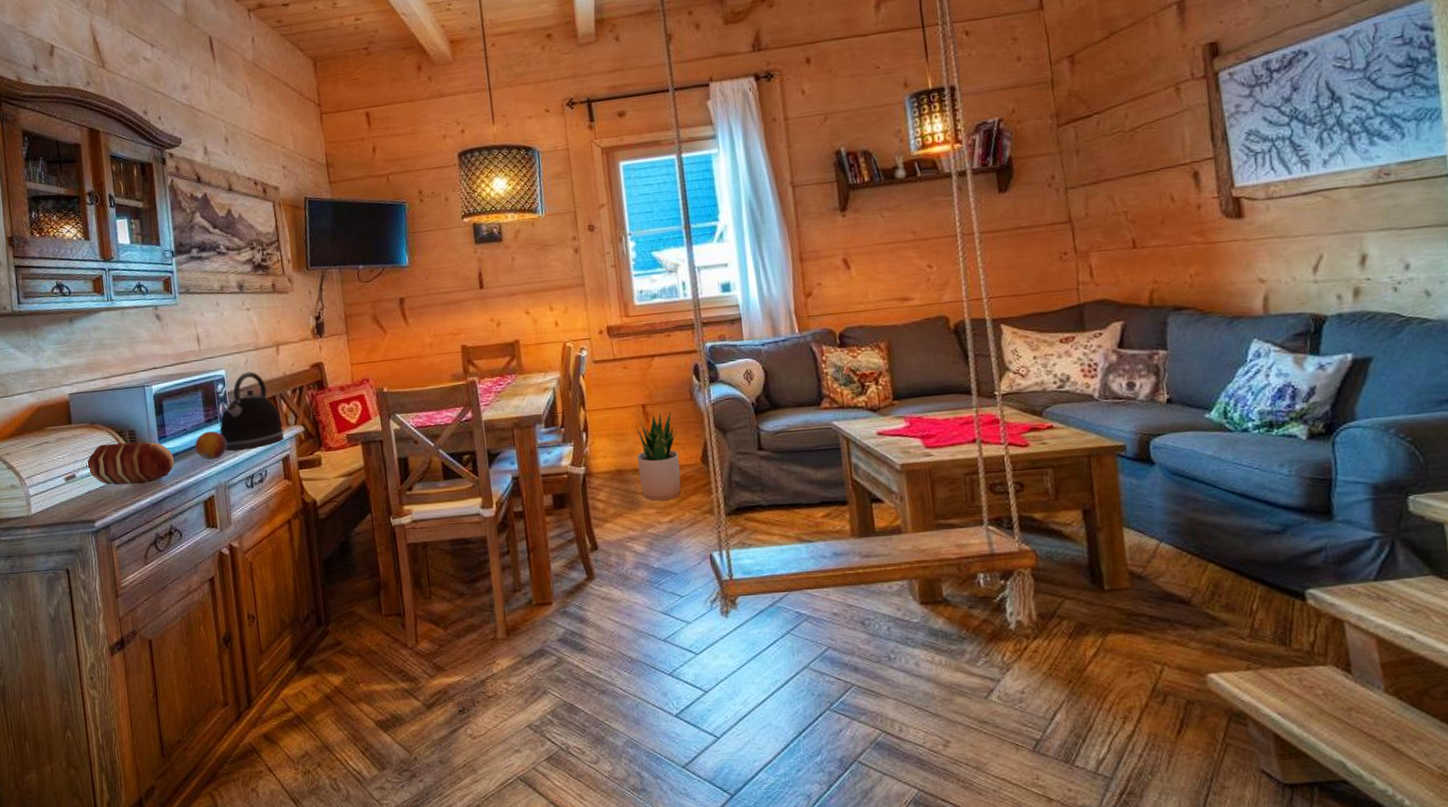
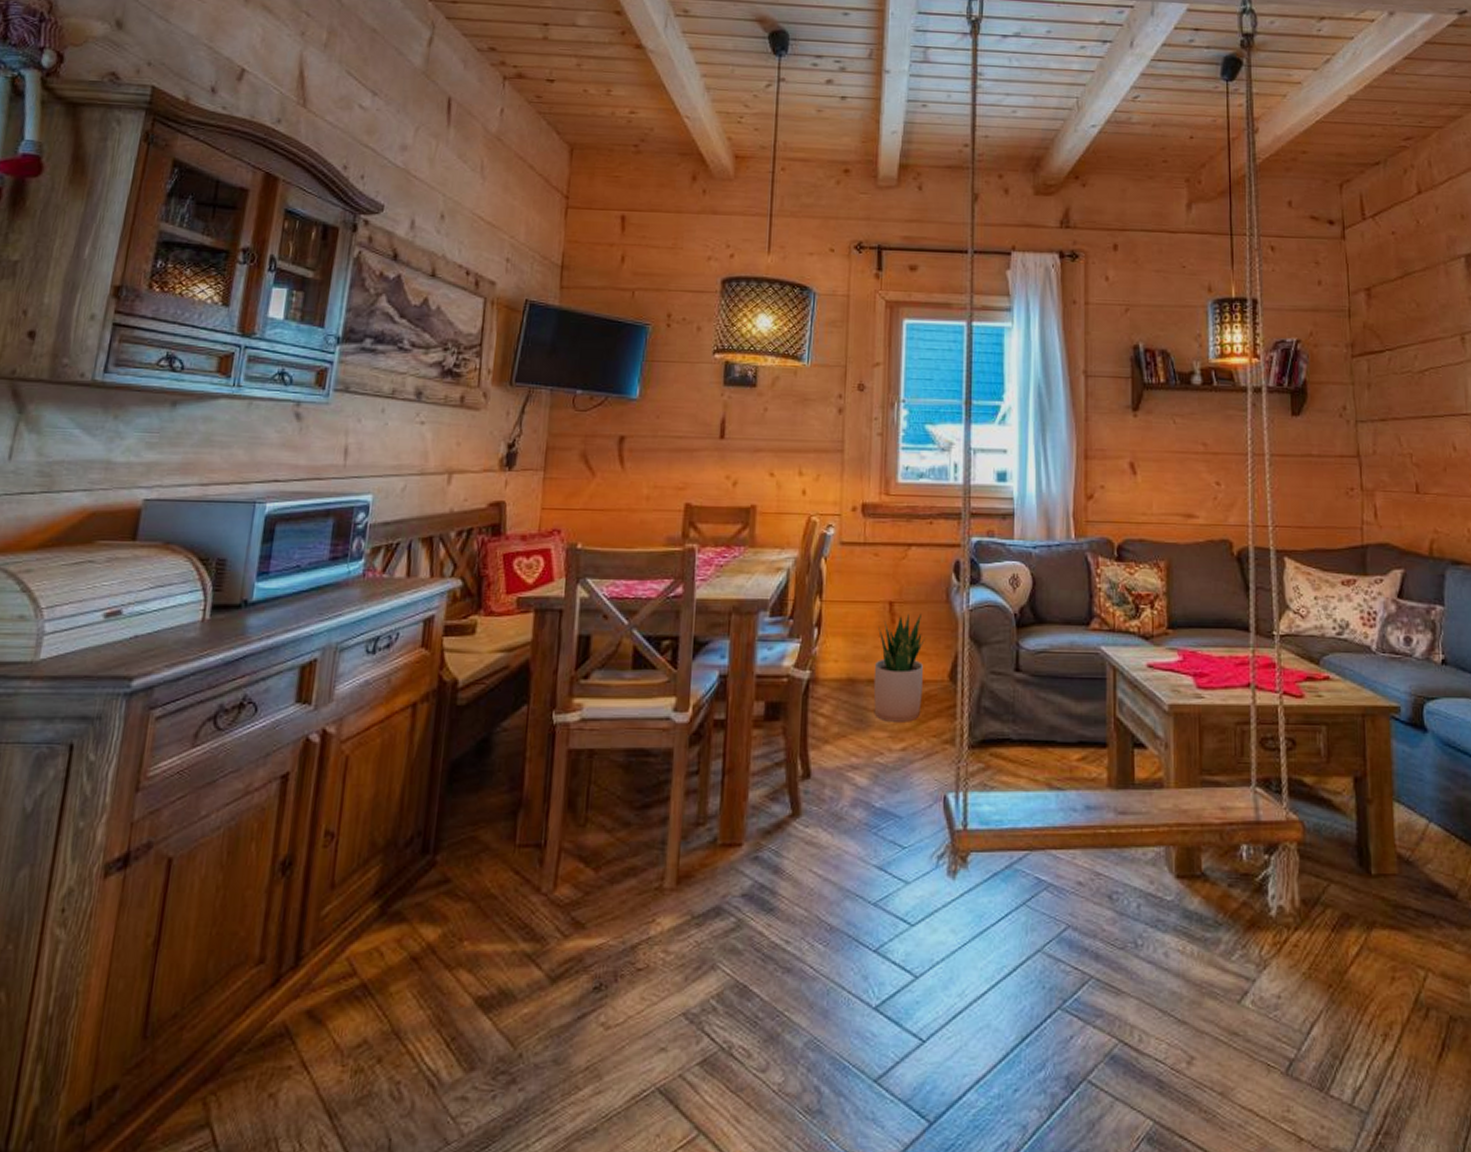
bread loaf: present [86,442,175,485] -> none [142,573,274,632]
fruit: present [194,431,227,459] -> none [305,572,353,609]
kettle: present [219,371,284,451] -> none [346,501,435,602]

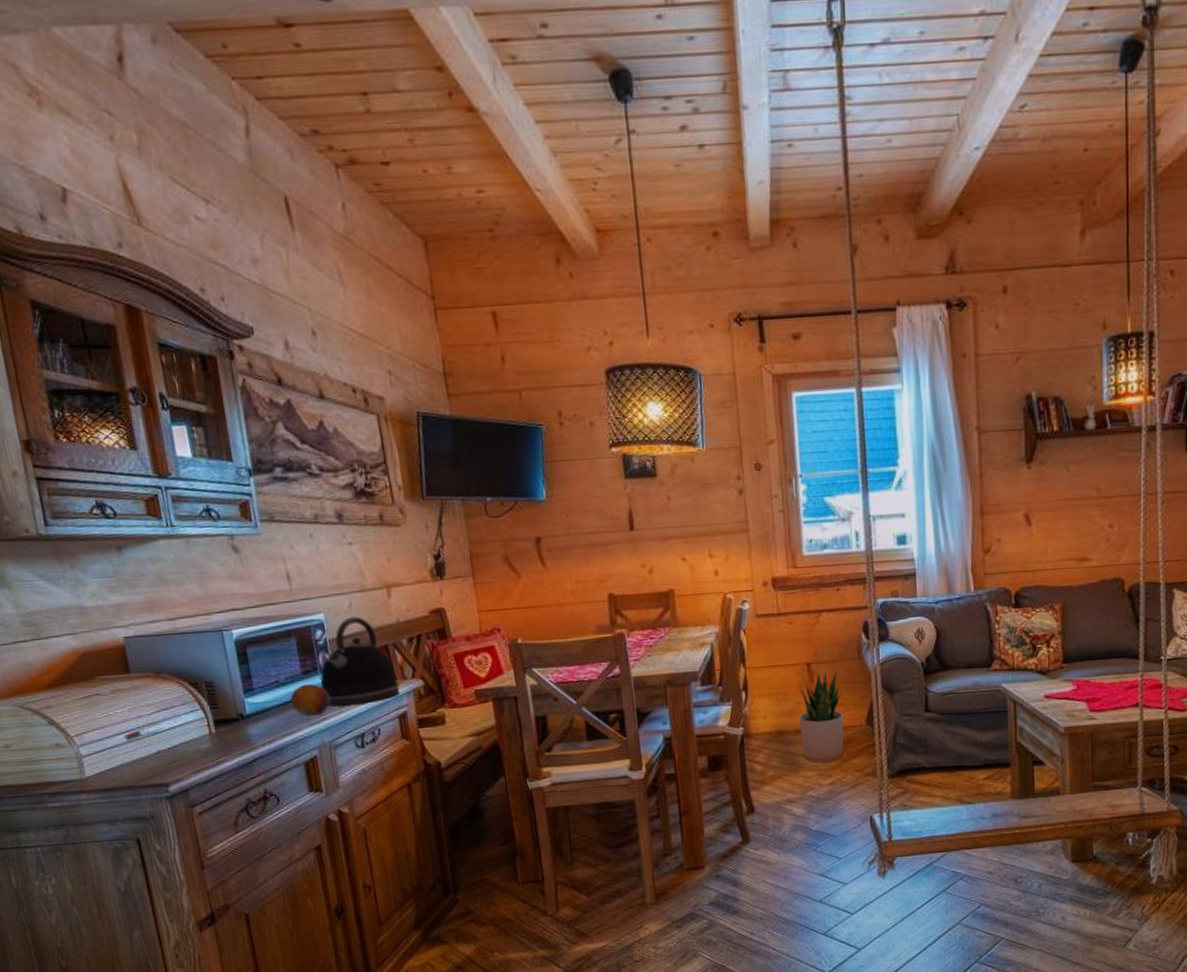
fruit: none [305,572,353,609] -> present [290,683,331,715]
kettle: none [346,501,435,602] -> present [320,616,400,707]

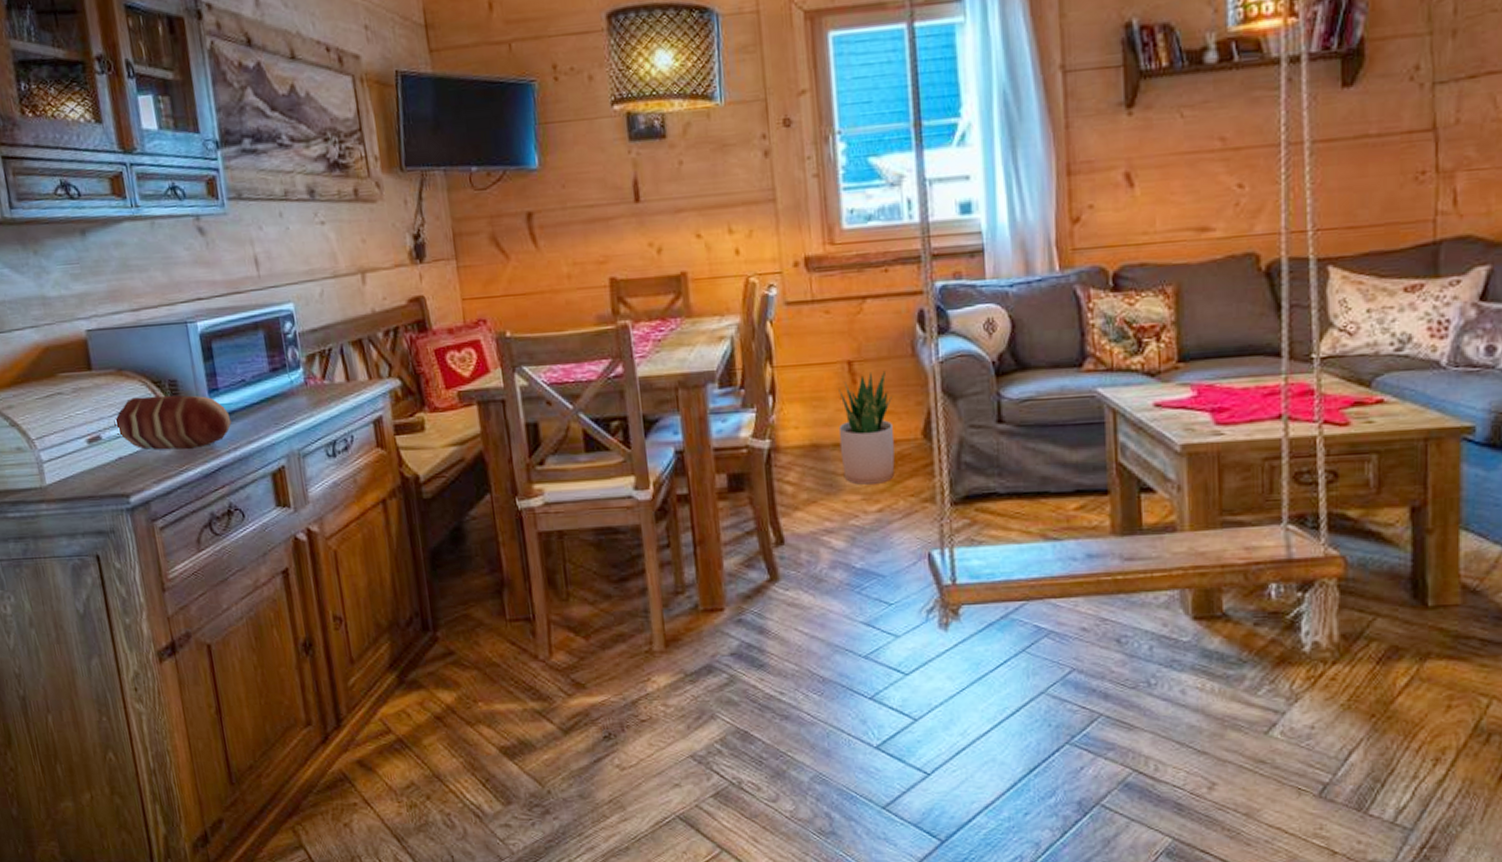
bread loaf: none [152,695,267,744] -> present [114,395,232,450]
fruit: present [290,683,331,715] -> none [256,383,300,419]
kettle: present [320,616,400,707] -> none [289,306,375,409]

